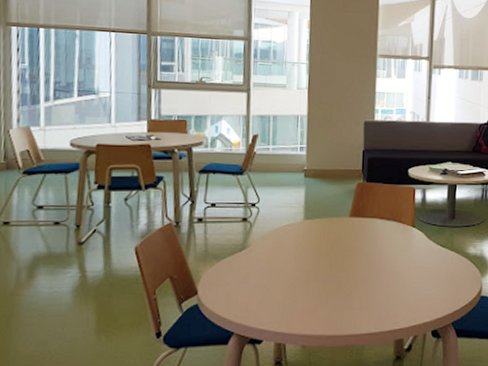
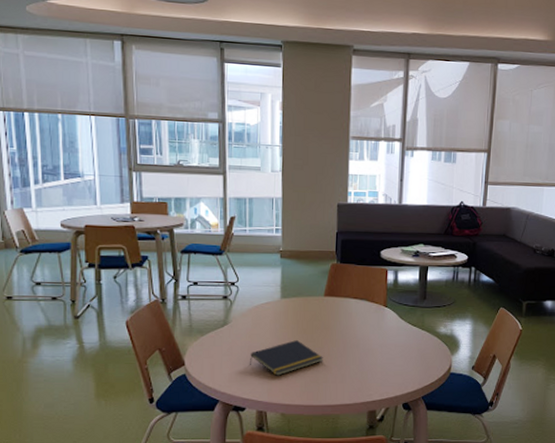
notepad: none [269,264,348,304] -> present [250,340,323,376]

